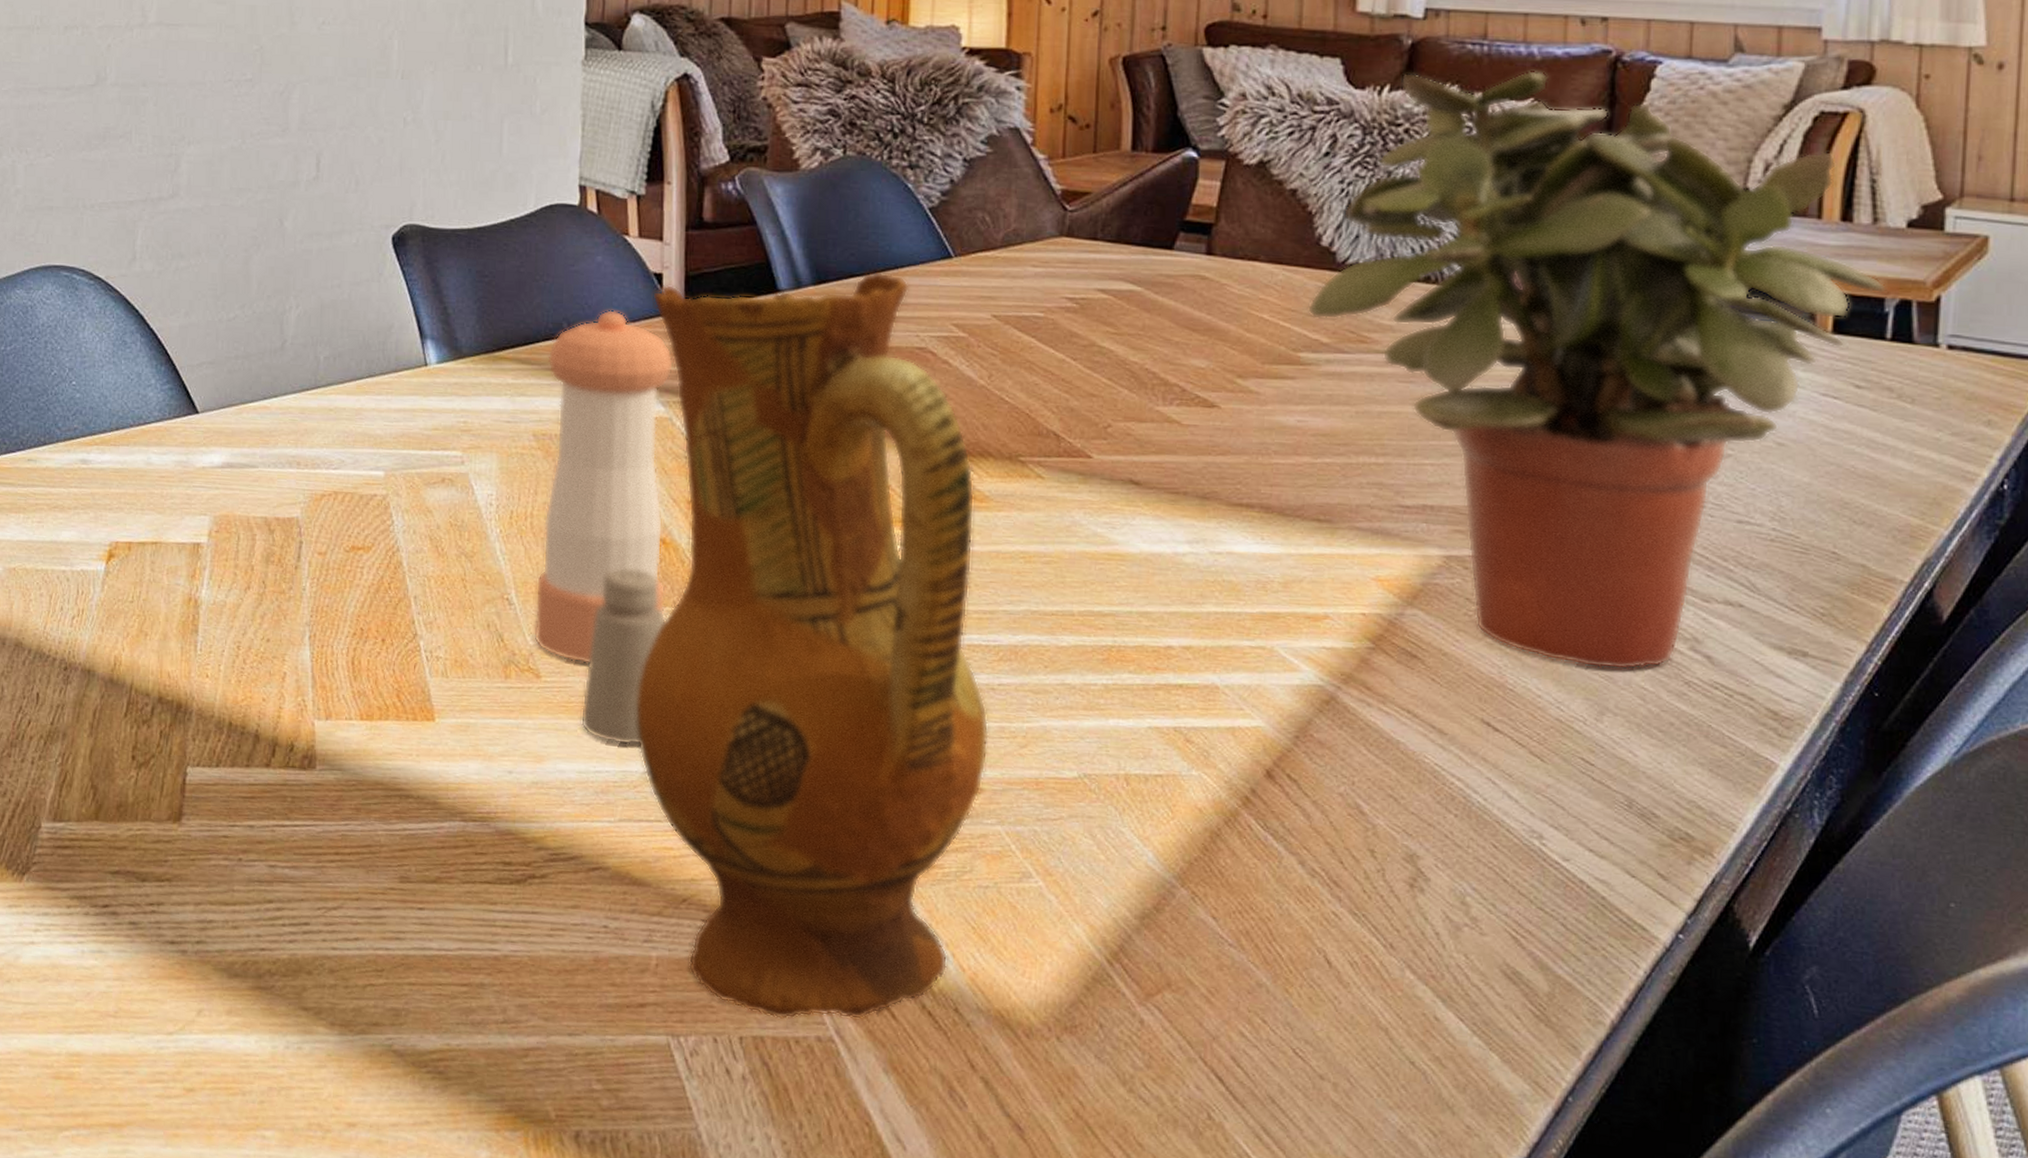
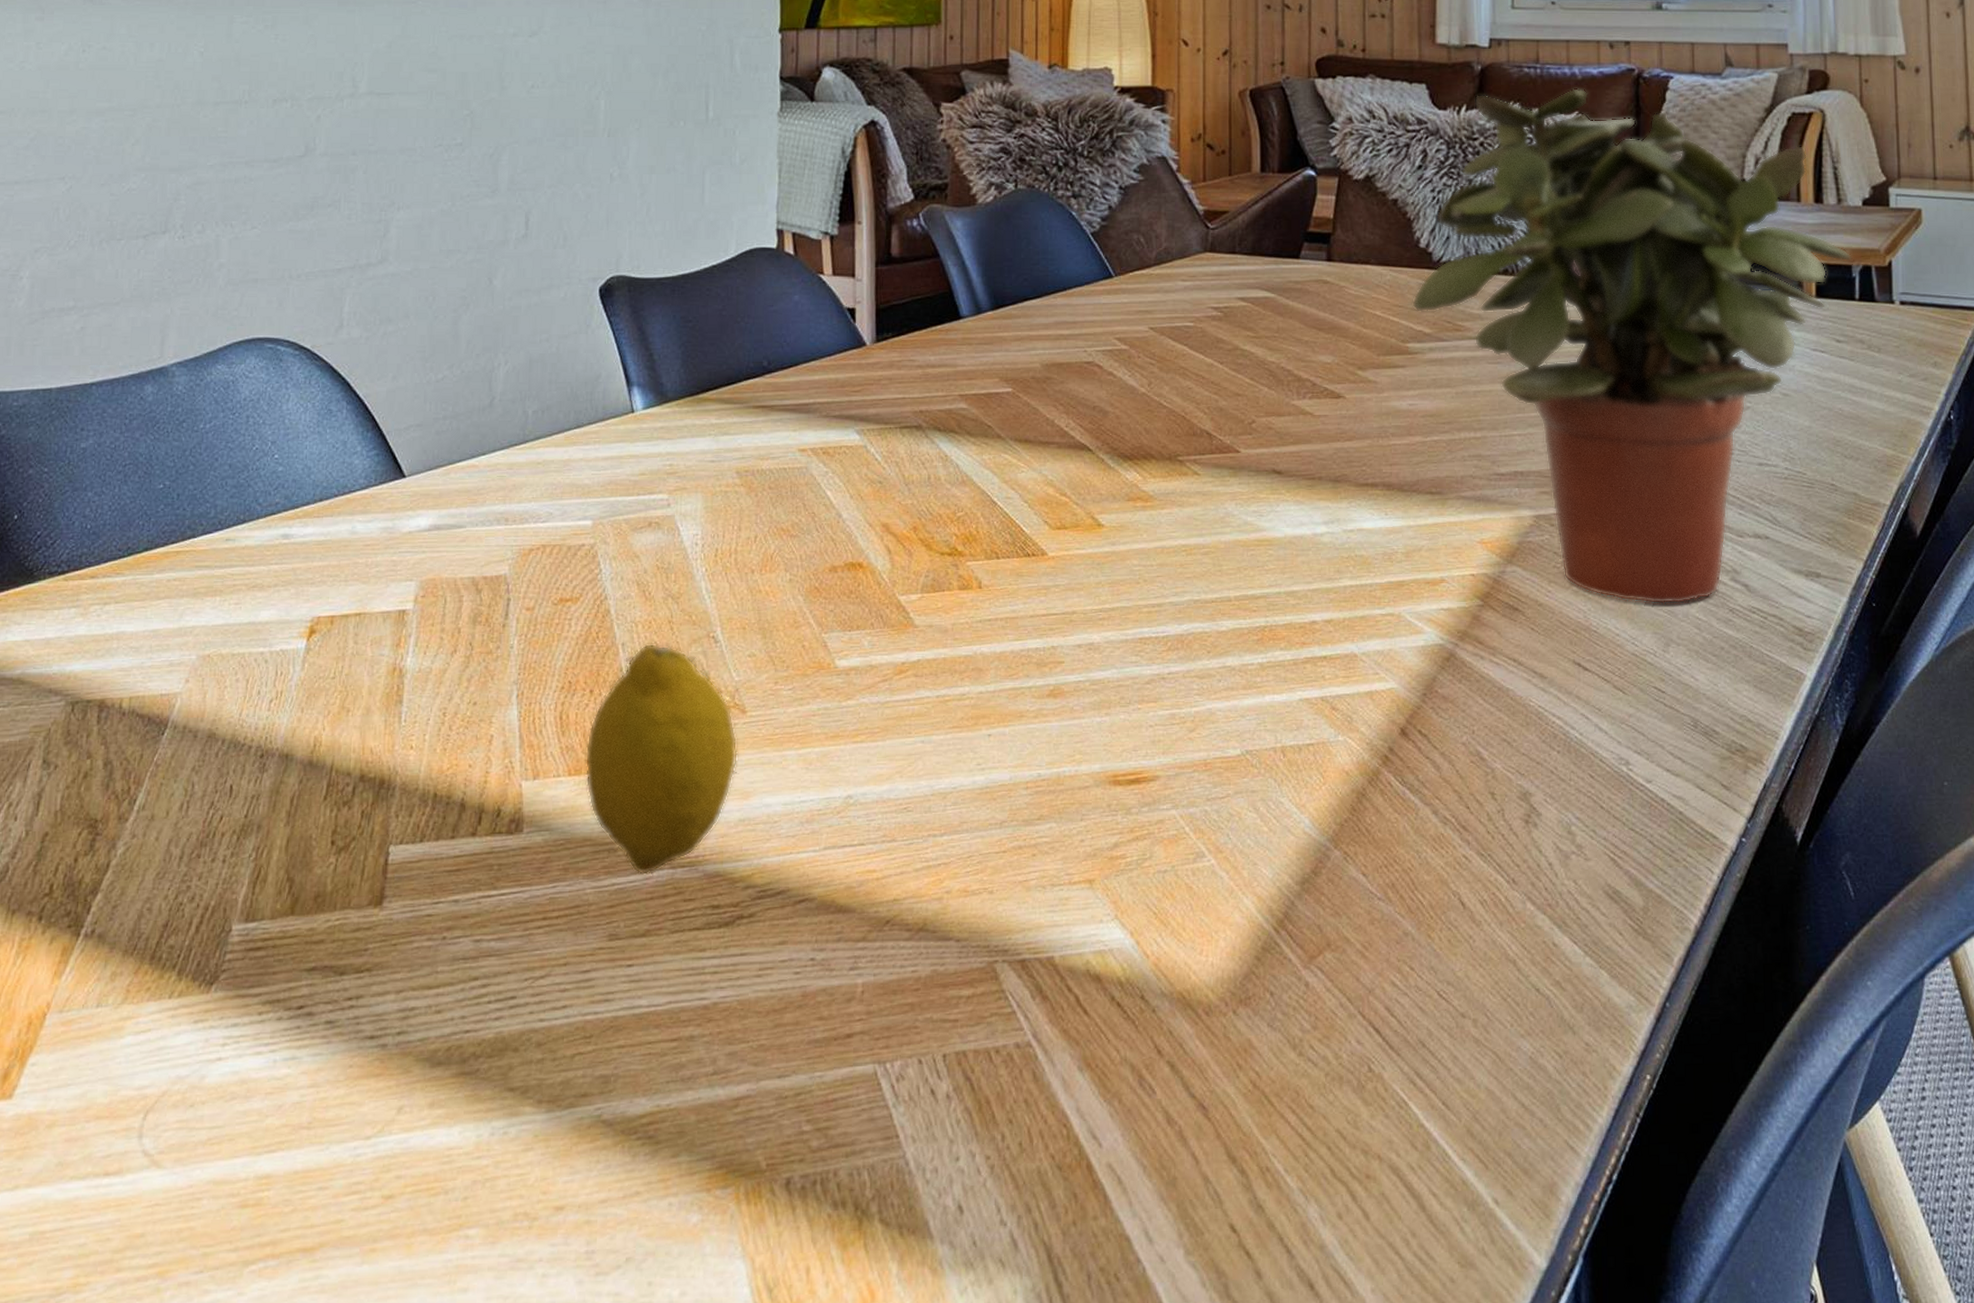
fruit: none [376,598,532,824] -> present [585,643,739,875]
pepper shaker: present [534,309,674,665] -> none [739,345,868,695]
saltshaker: present [580,568,666,746] -> none [785,595,865,772]
ceramic jug: present [636,271,989,1020] -> none [838,294,1161,1030]

